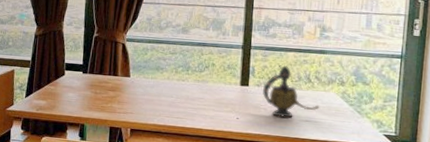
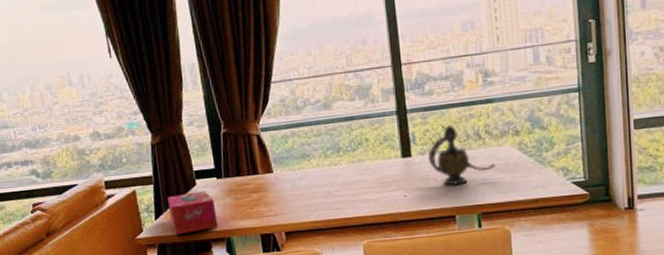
tissue box: none [38,80,77,114] -> present [167,191,218,235]

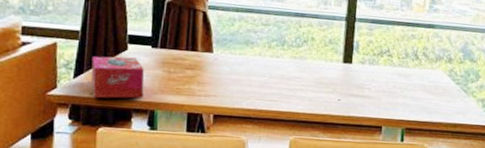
teapot: present [428,125,496,185] -> none [367,40,427,98]

